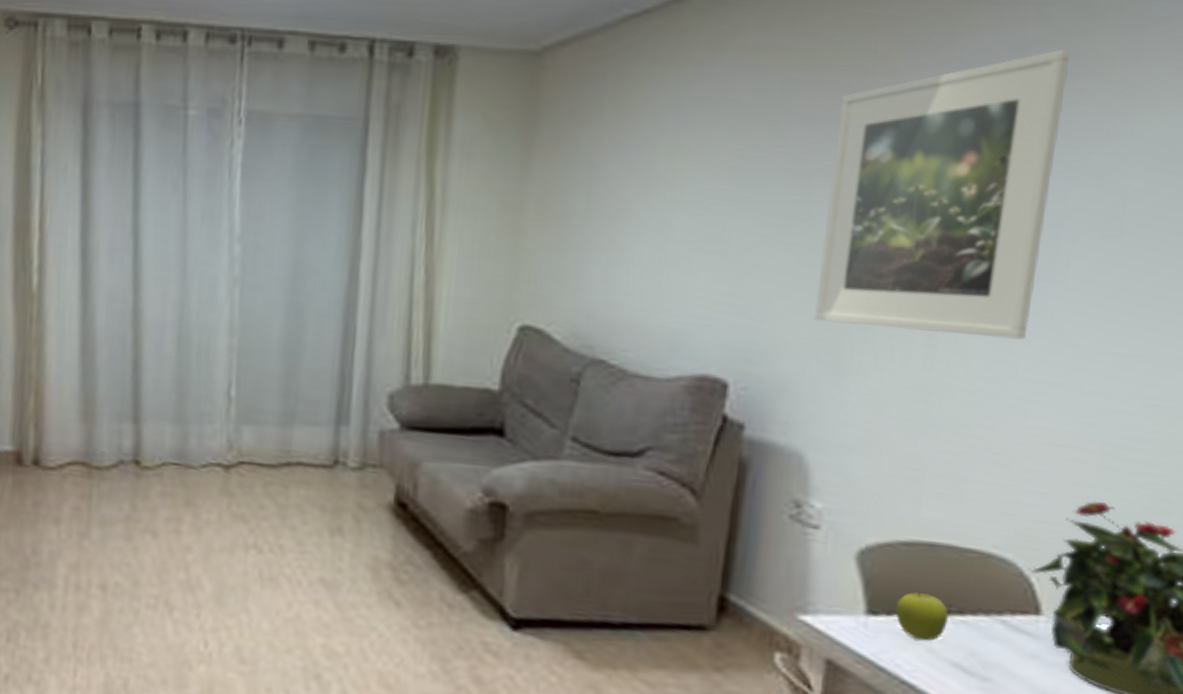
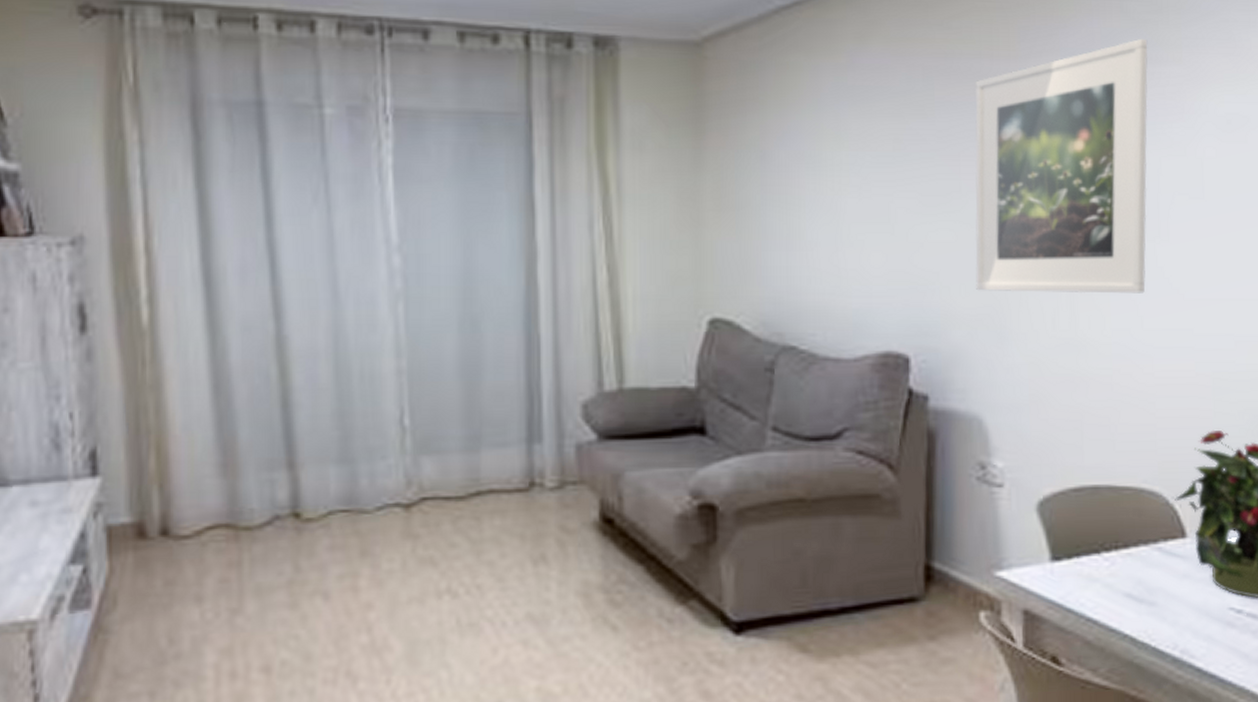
fruit: present [895,592,949,641] -> none [1074,534,1117,578]

